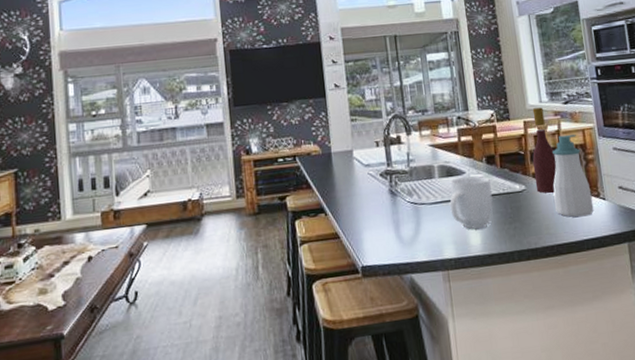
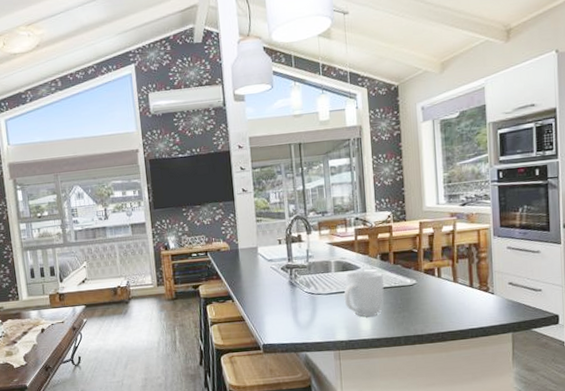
wine bottle: present [532,107,557,194] -> none [425,209,449,288]
soap bottle: present [552,134,594,218] -> none [443,234,482,309]

